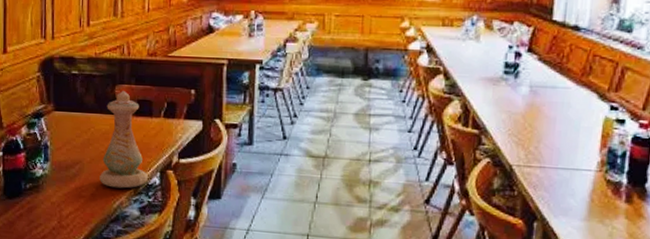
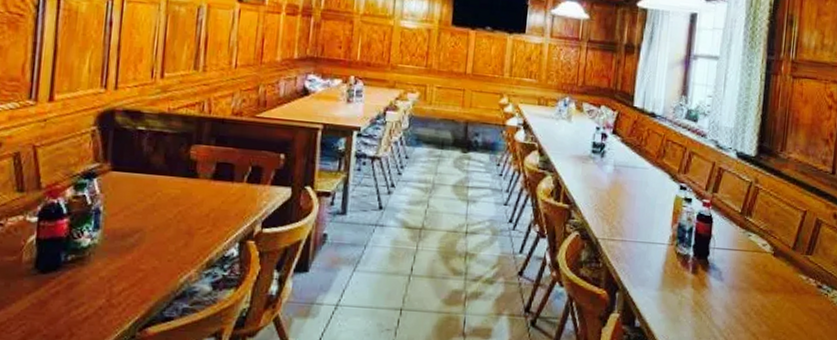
vase: present [99,91,148,189] -> none [164,152,224,261]

